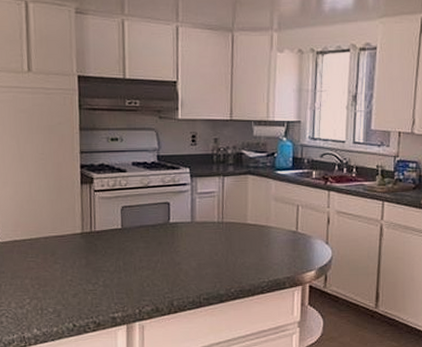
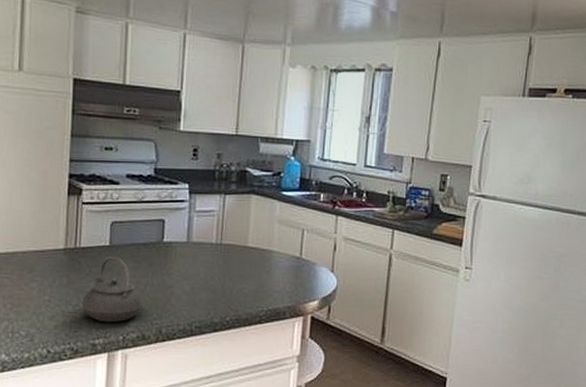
teapot: none [100,237,156,298] -> present [81,256,144,323]

